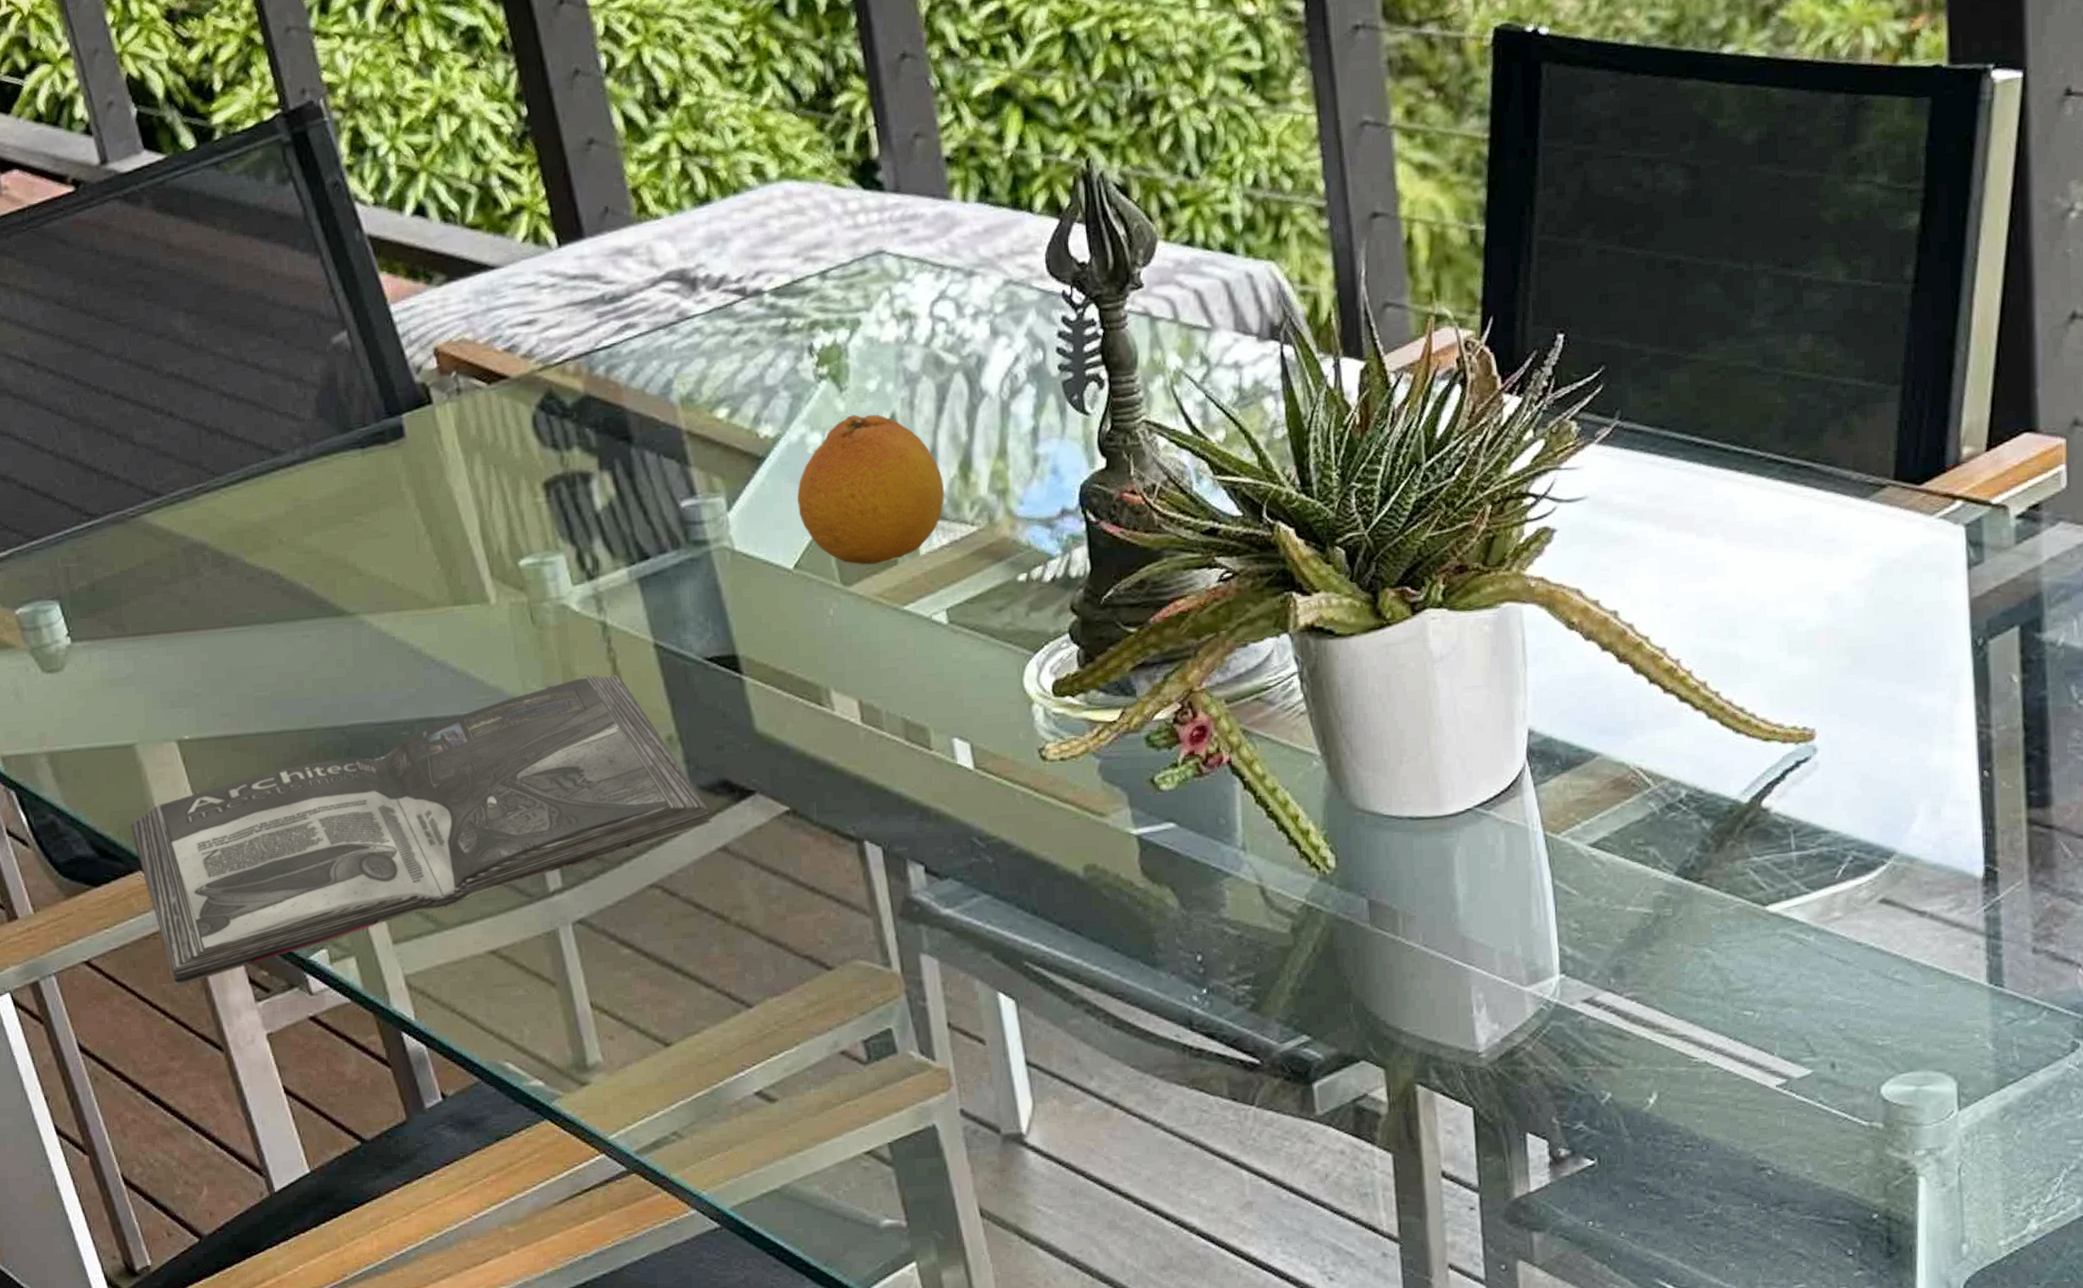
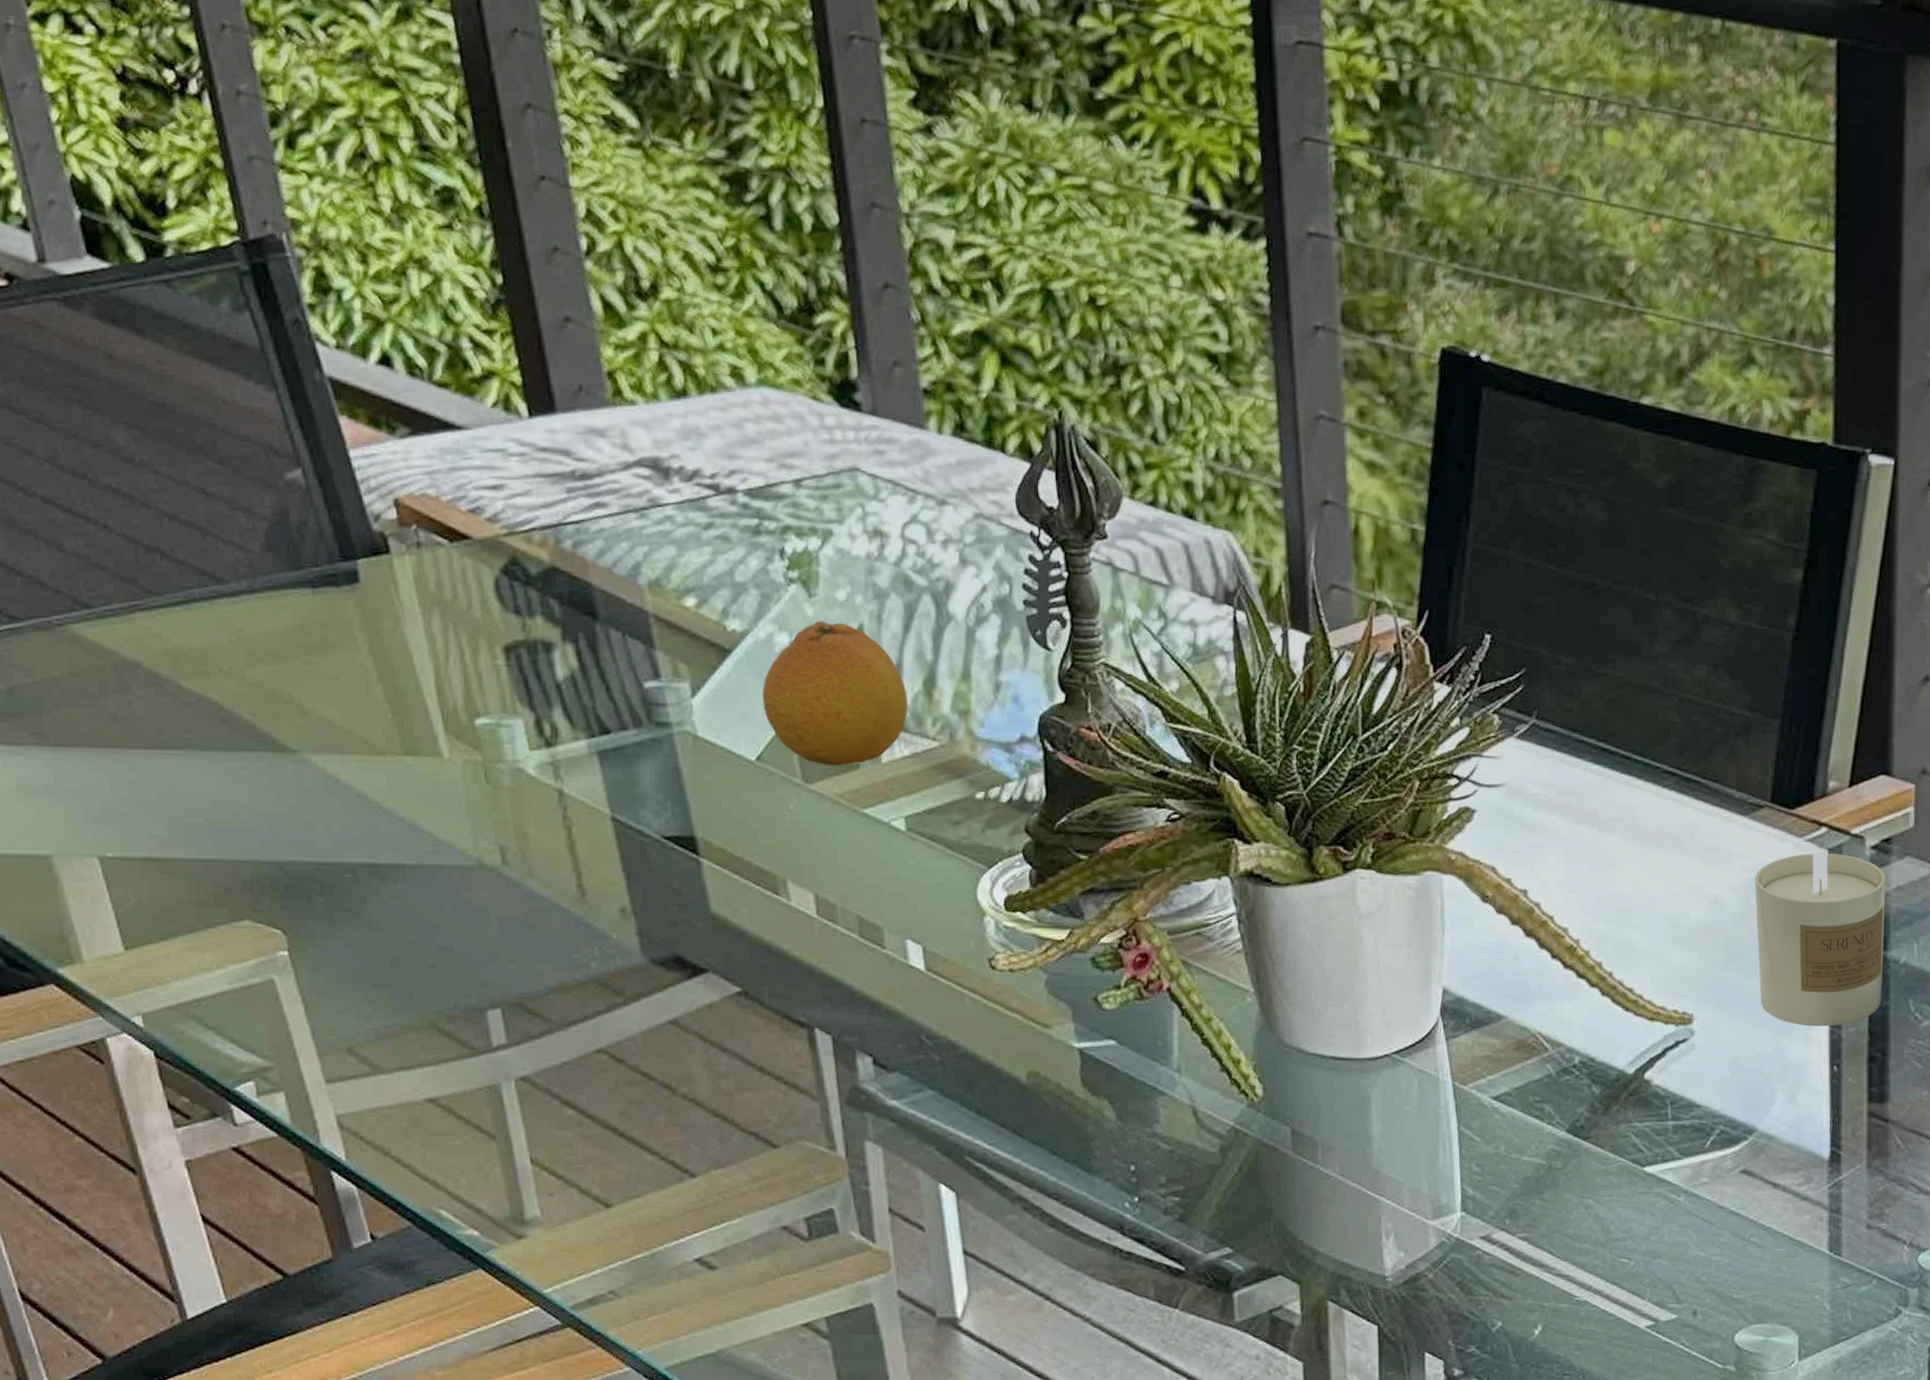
magazine: present [131,675,713,986] -> none [44,840,664,1105]
candle: none [1880,525,2038,729] -> present [1755,849,1885,1027]

